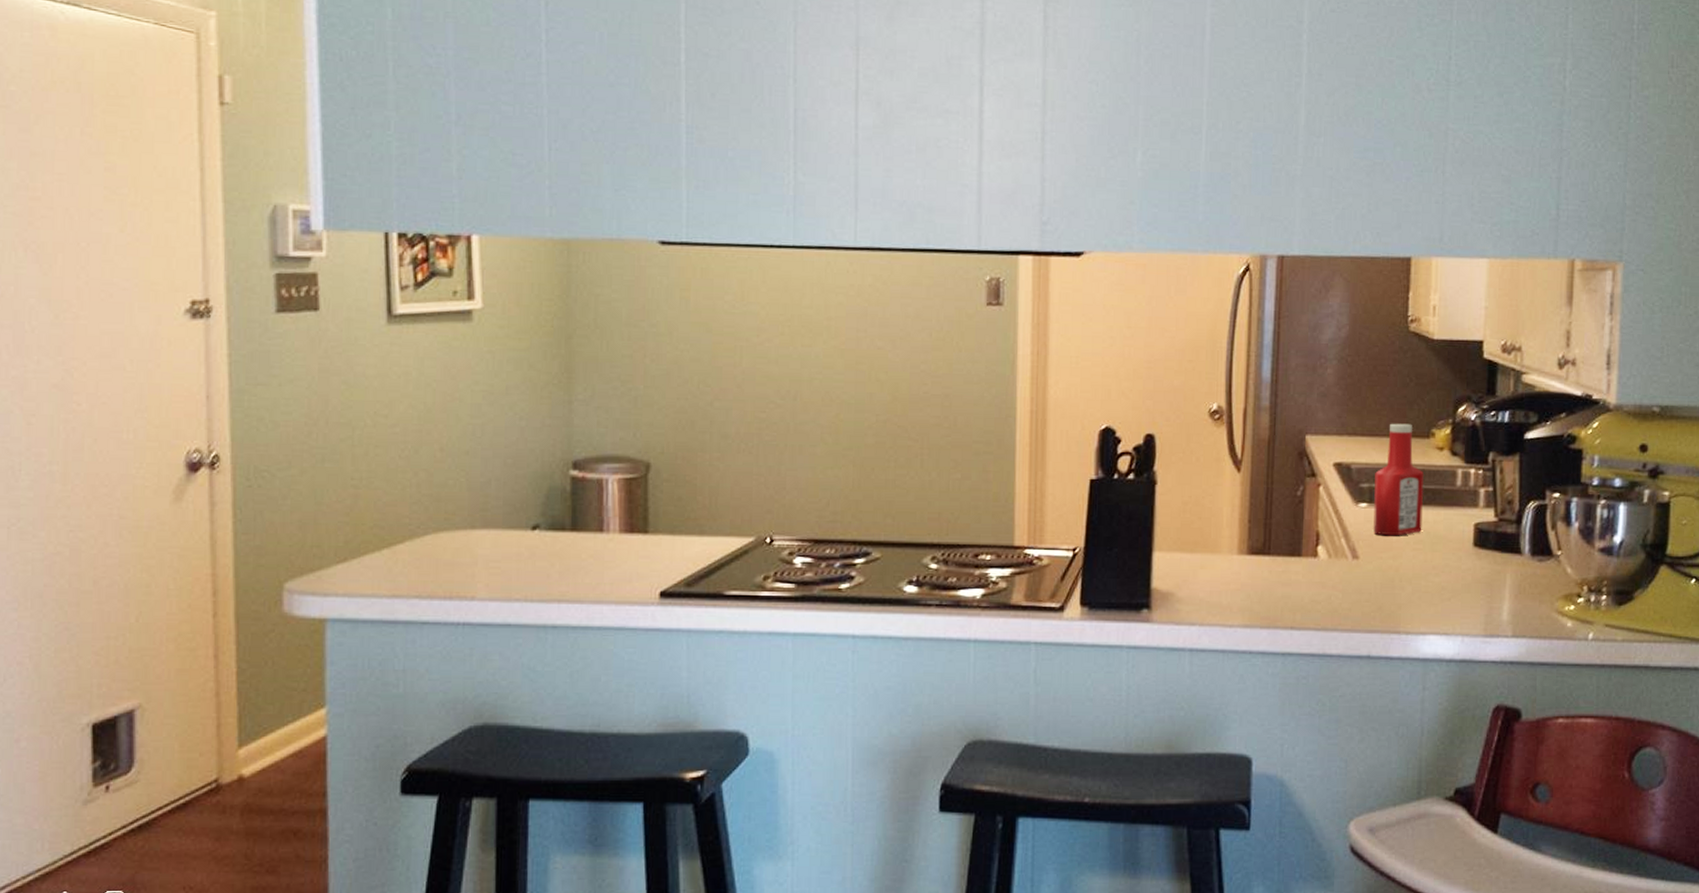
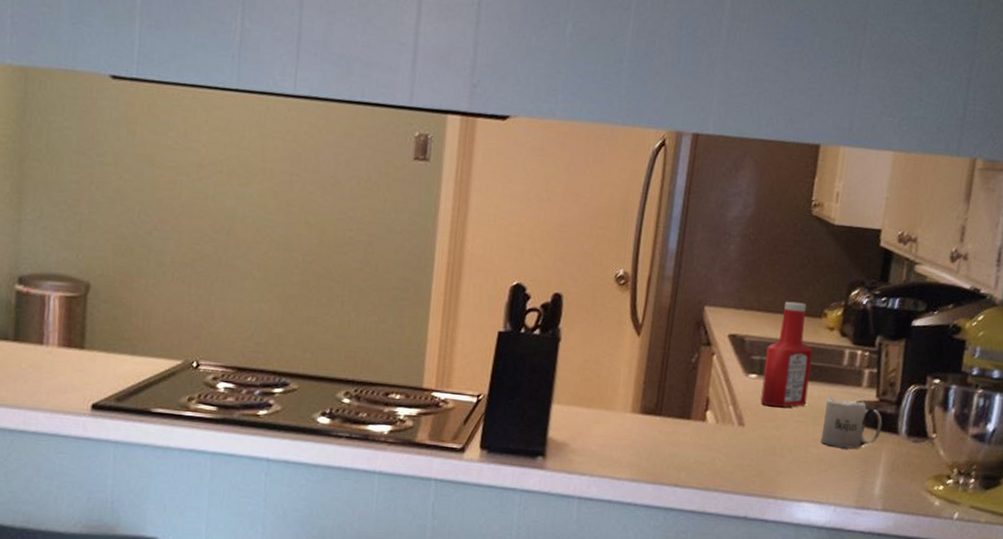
mug: none [1441,520,1504,573] -> present [820,397,883,449]

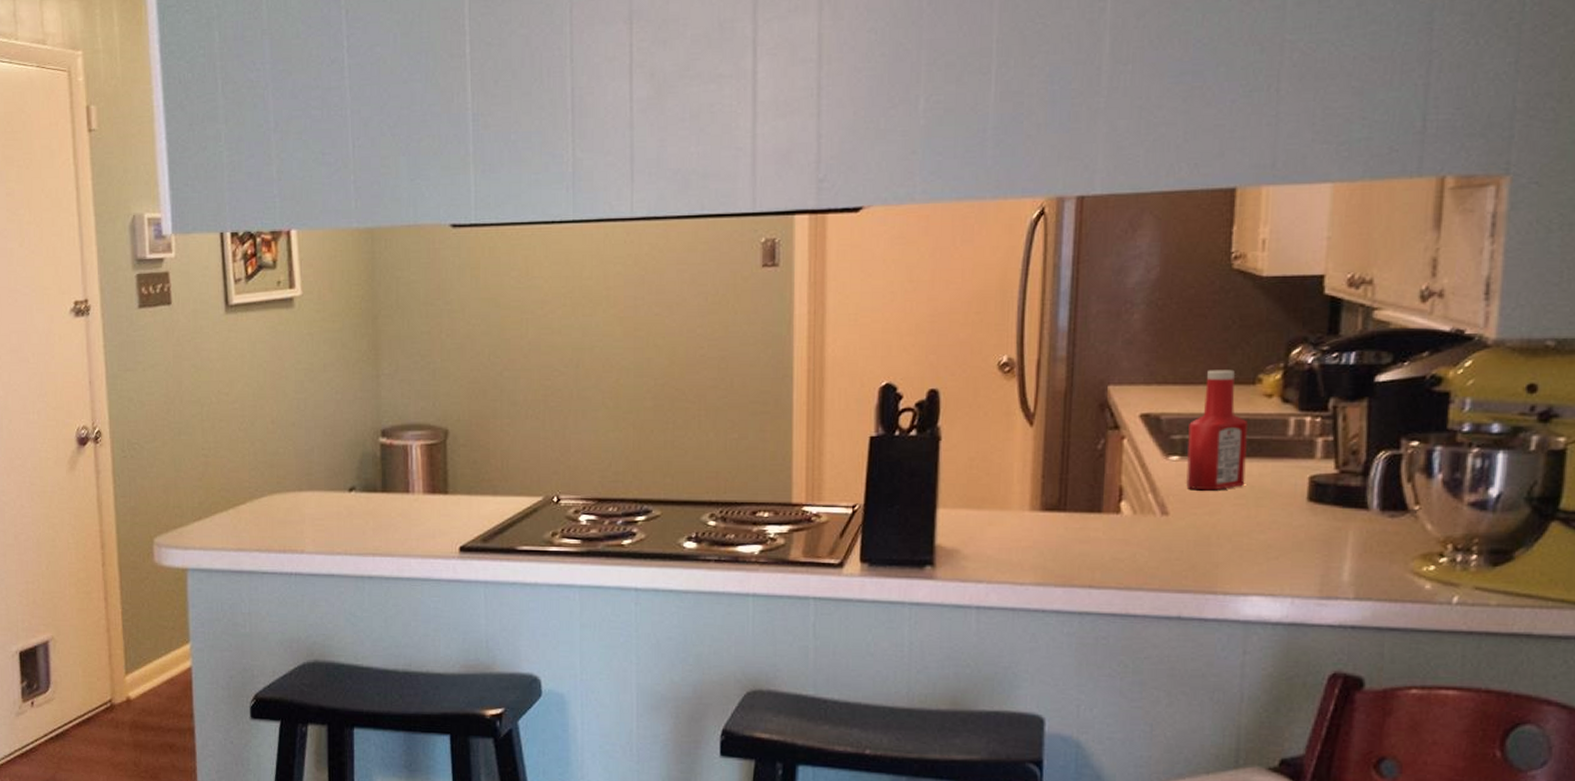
mug: present [820,397,883,449] -> none [1267,473,1346,530]

